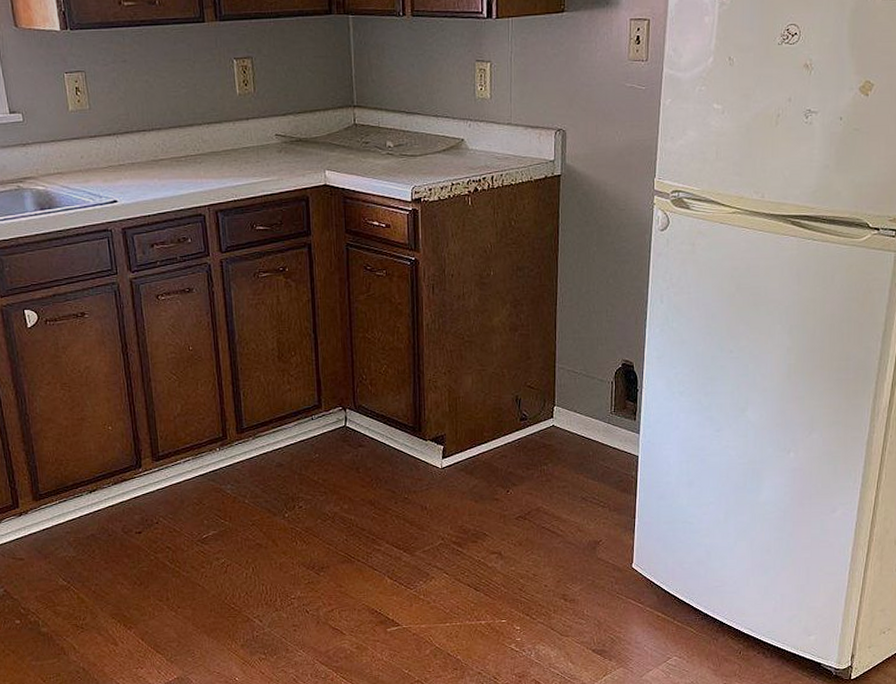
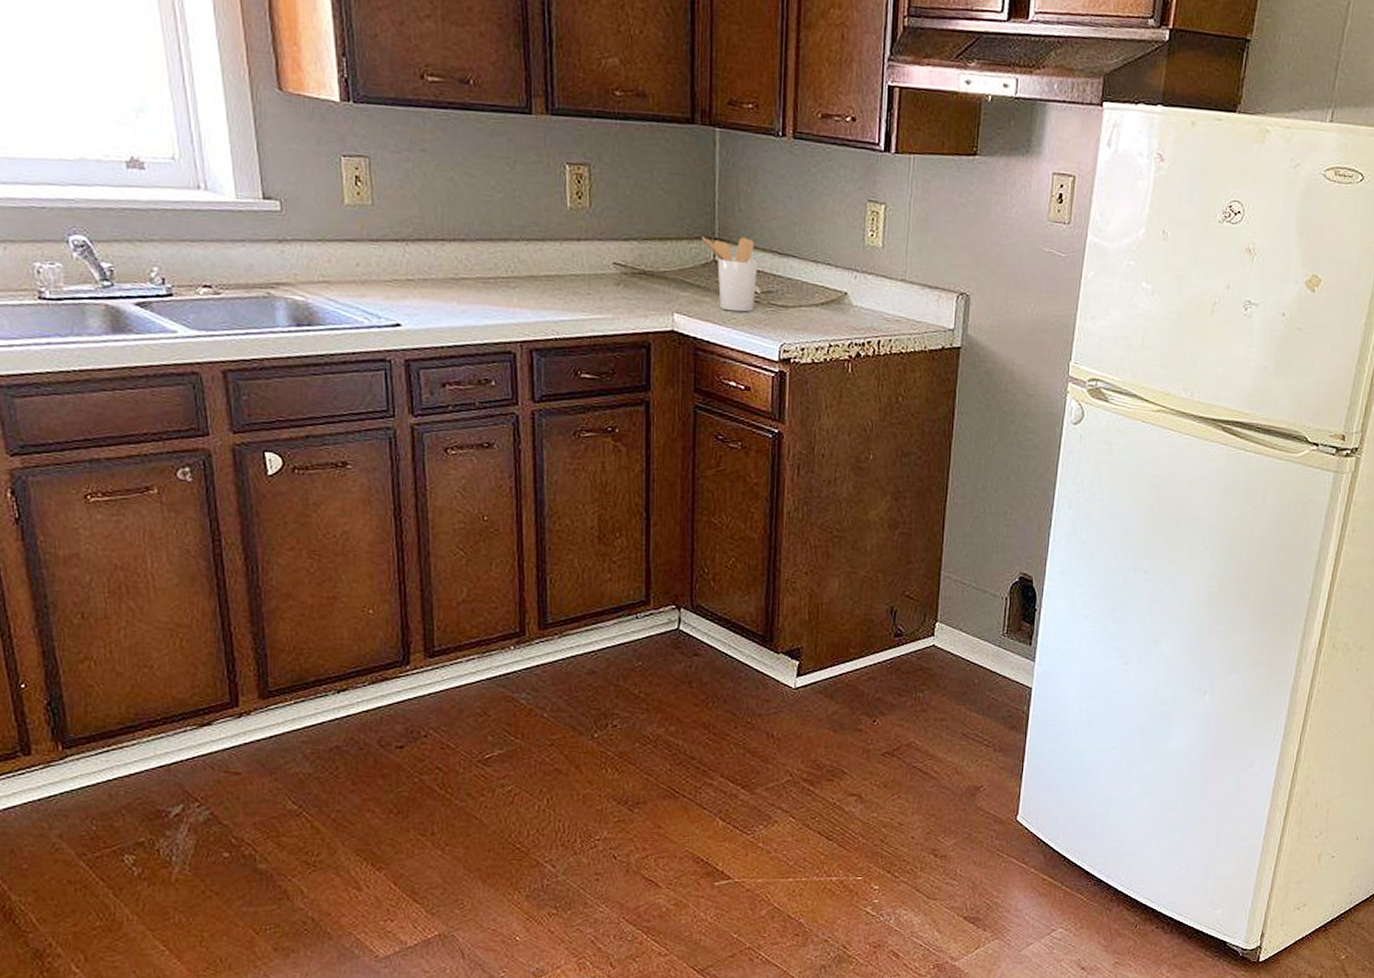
utensil holder: none [344,102,390,164] -> present [702,235,758,312]

